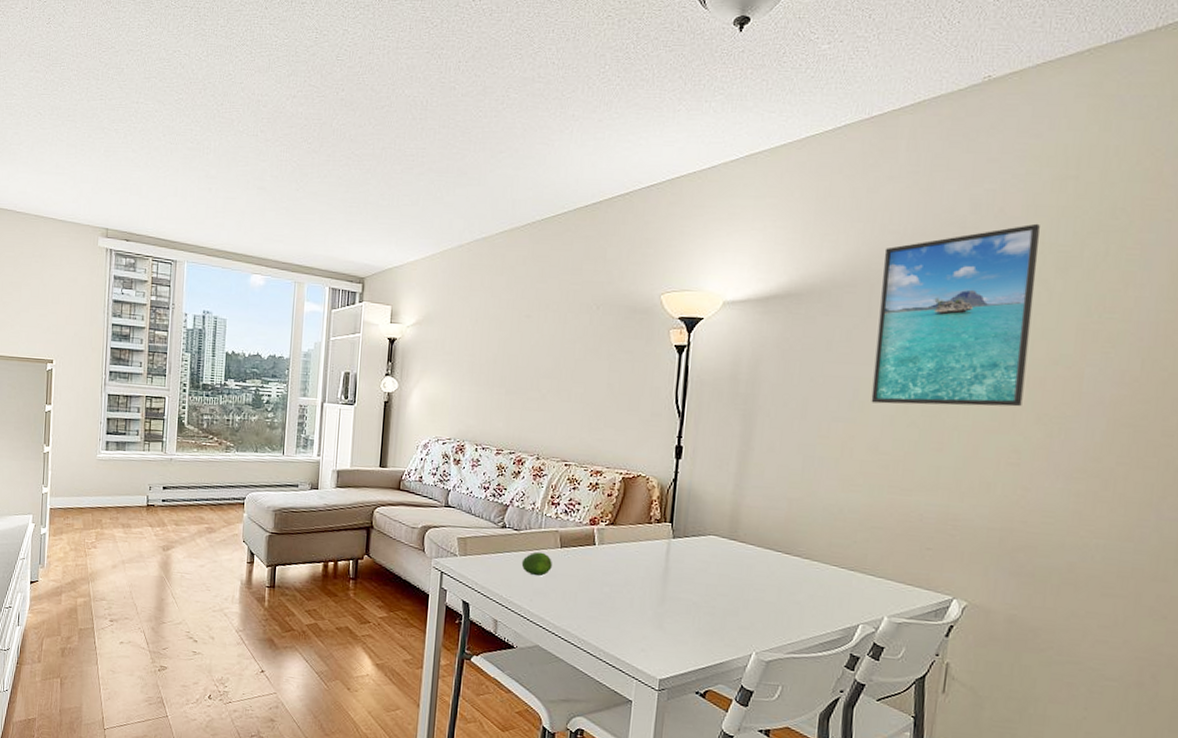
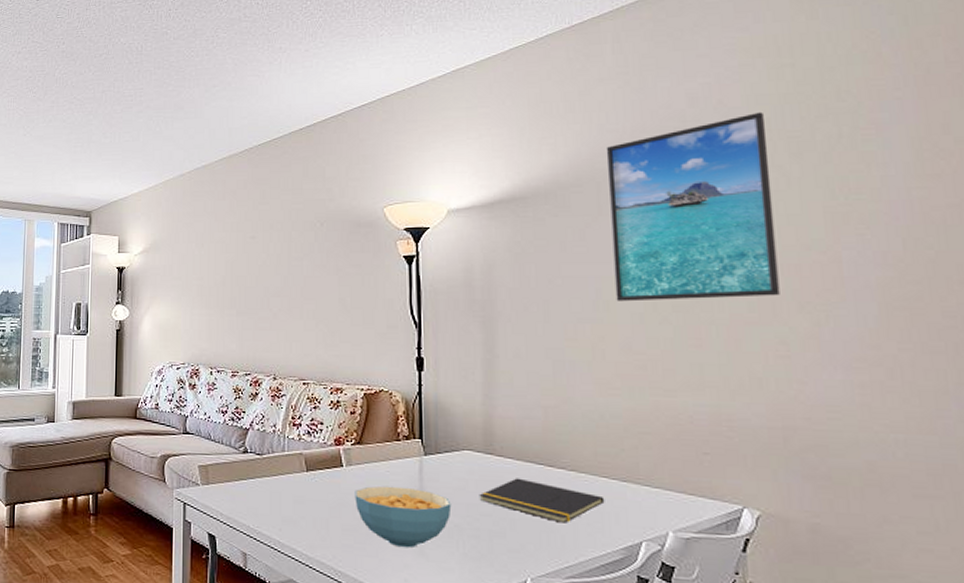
fruit: present [521,552,552,577] -> none [267,477,299,504]
cereal bowl: none [603,564,693,622] -> present [354,486,452,548]
notepad: none [718,563,832,605] -> present [479,478,605,523]

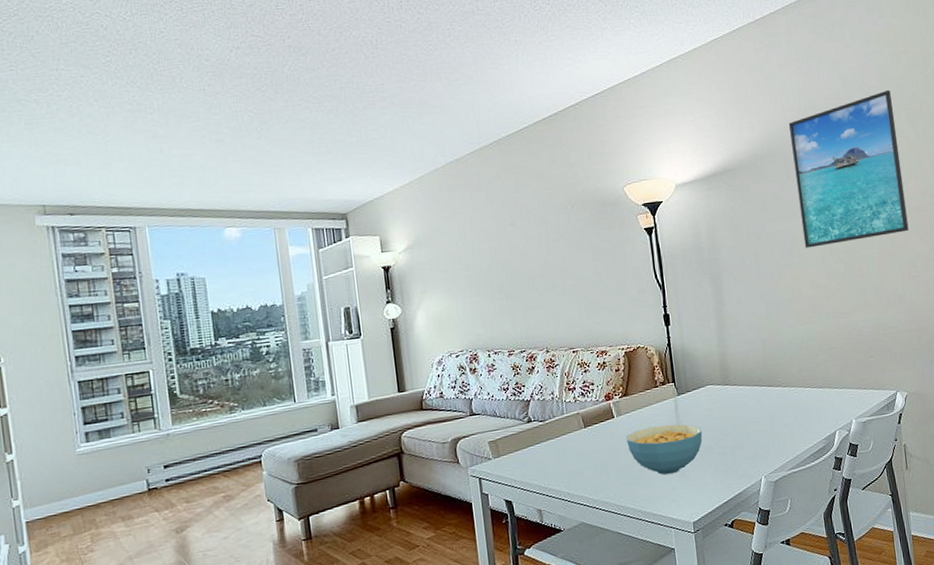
notepad: present [479,478,605,523] -> none [721,400,810,429]

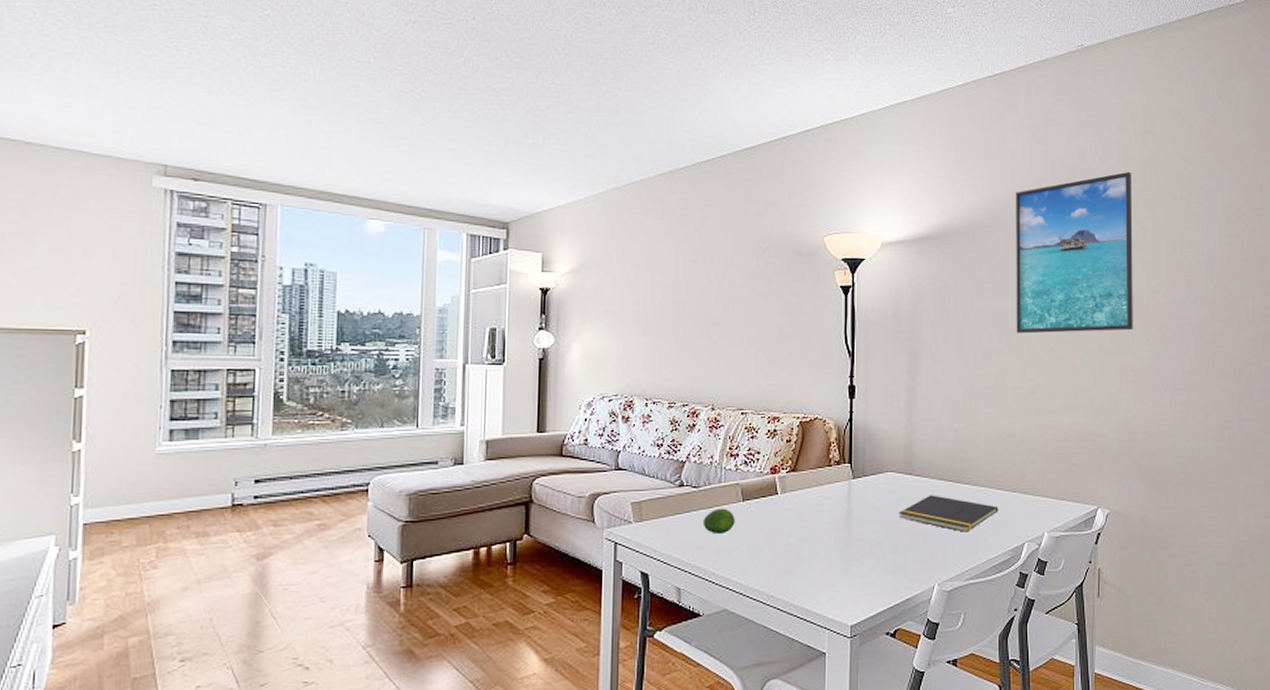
fruit: none [552,436,581,460] -> present [703,508,735,535]
cereal bowl: present [626,424,703,475] -> none [788,510,875,568]
notepad: none [721,400,810,429] -> present [898,495,999,532]

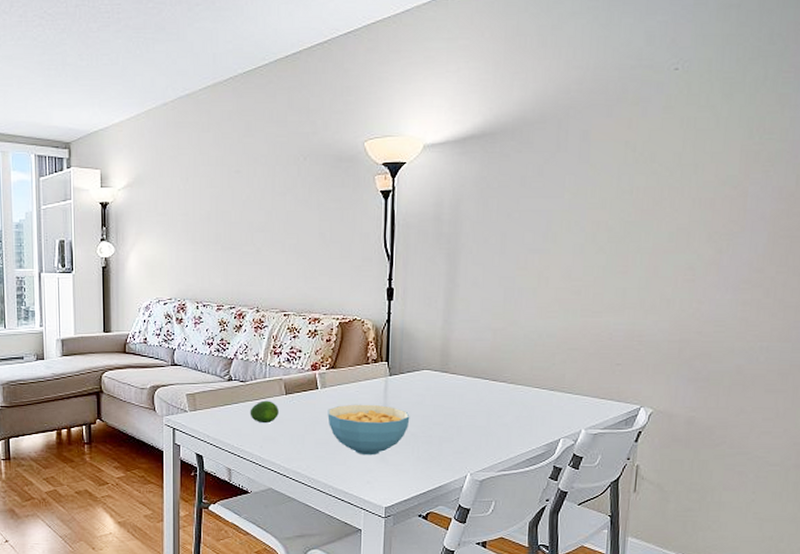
cereal bowl: none [788,510,875,568] -> present [327,404,410,456]
notepad: present [898,495,999,532] -> none [433,392,535,427]
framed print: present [1015,171,1133,334] -> none [563,52,708,233]

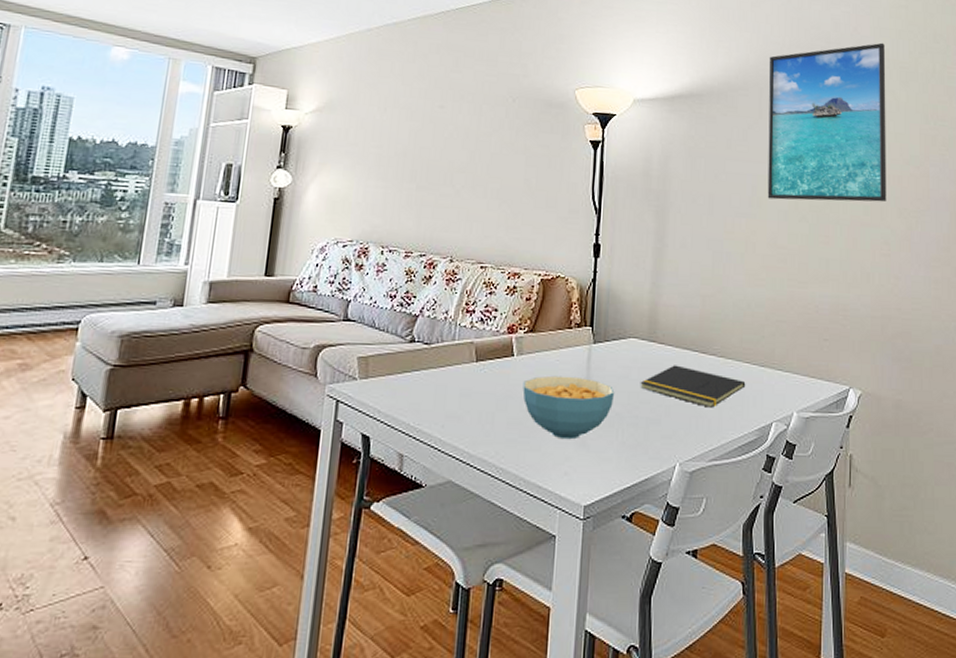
fruit: present [250,400,279,424] -> none [432,368,467,397]
notepad: none [433,392,535,427] -> present [640,365,746,408]
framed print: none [563,52,708,233] -> present [767,42,887,202]

